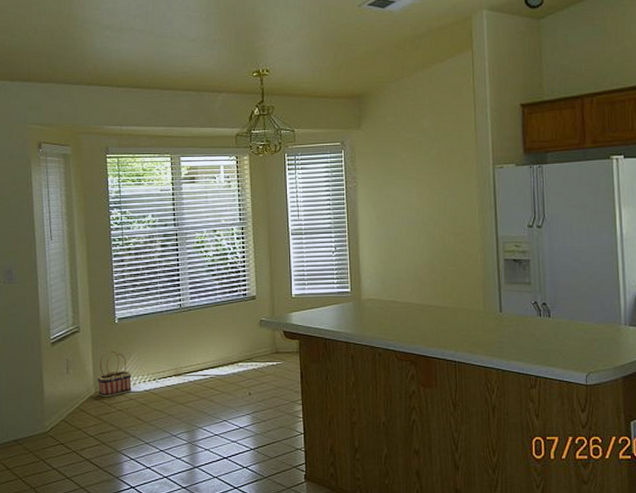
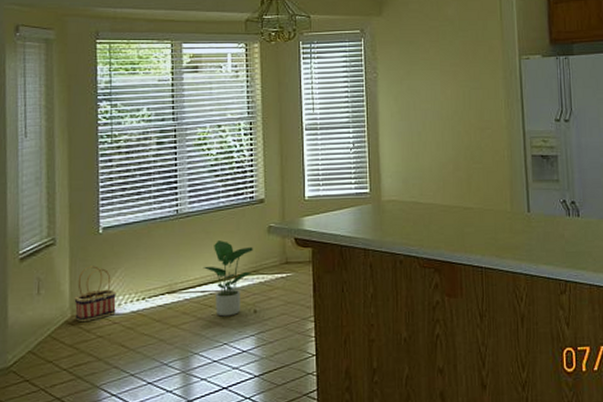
potted plant: none [204,332,247,397] -> present [203,241,253,317]

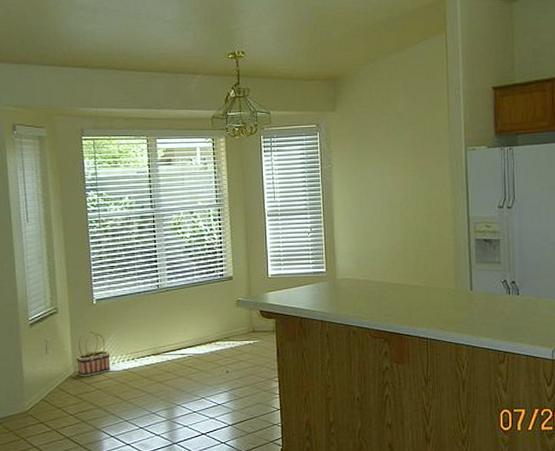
potted plant: present [203,241,253,317] -> none [181,312,224,375]

